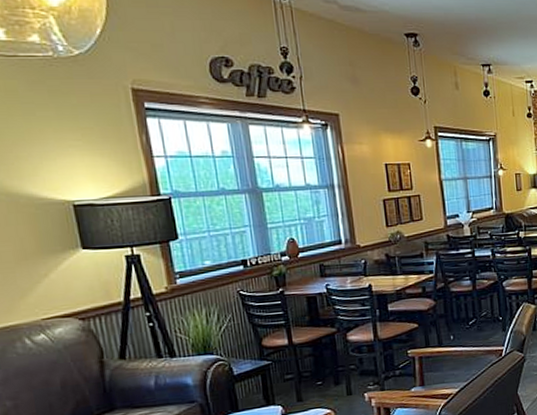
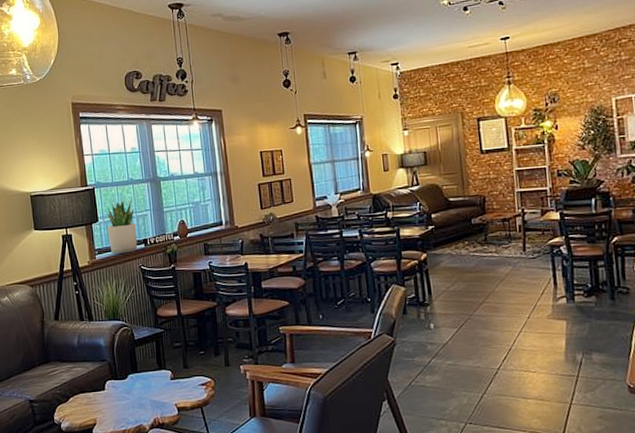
planter: none [189,210,234,278] -> present [106,197,138,254]

